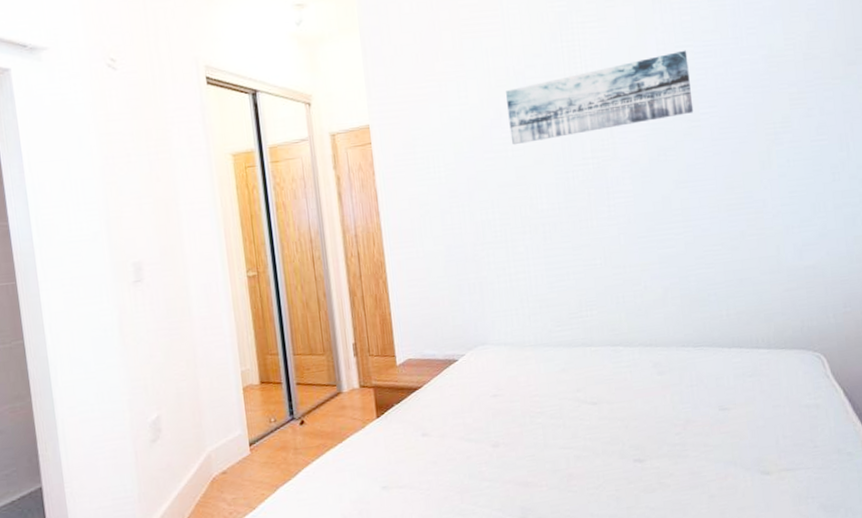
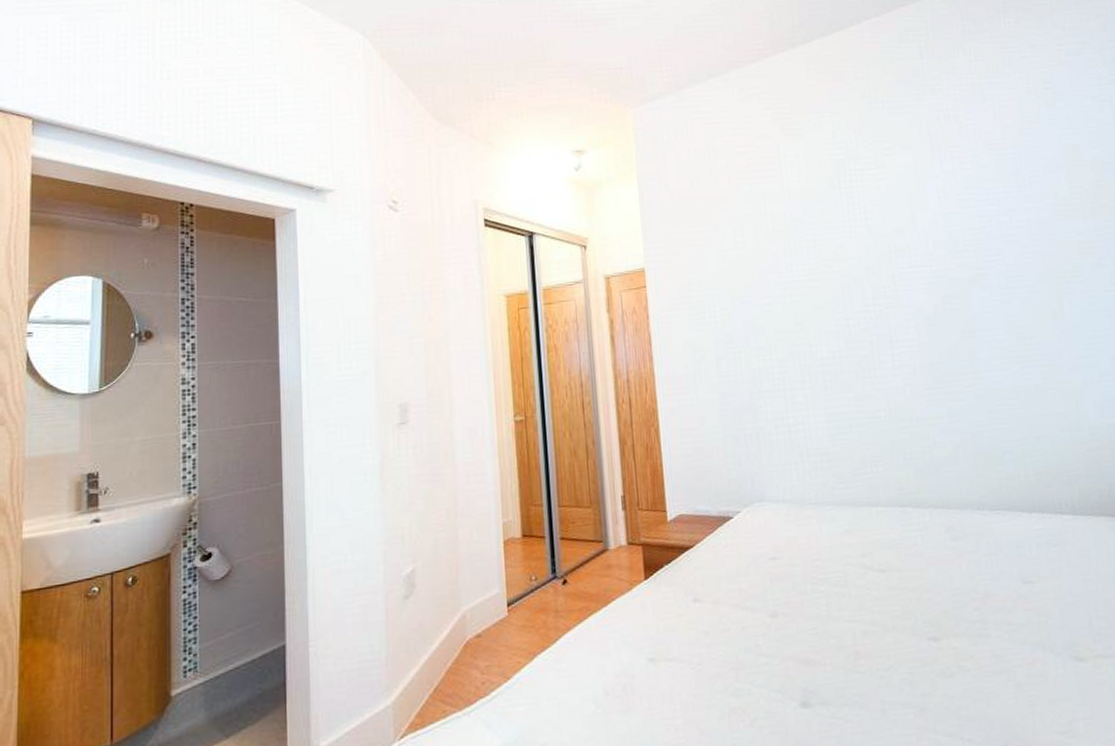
wall art: present [506,50,694,145] -> none [783,198,979,291]

